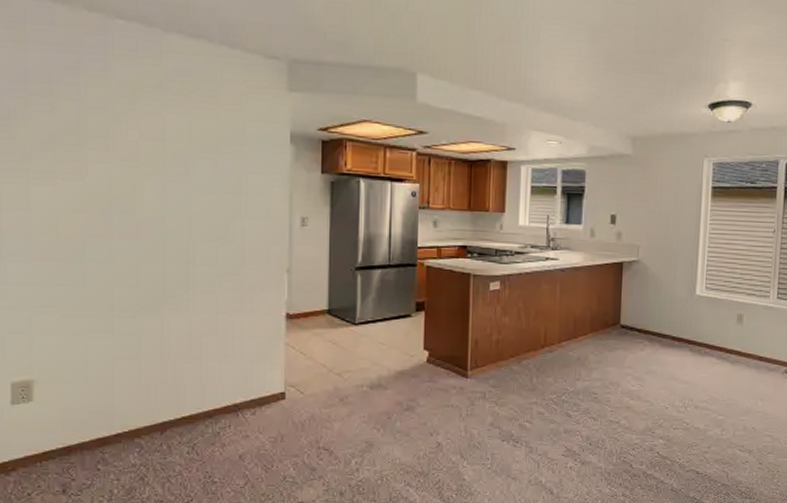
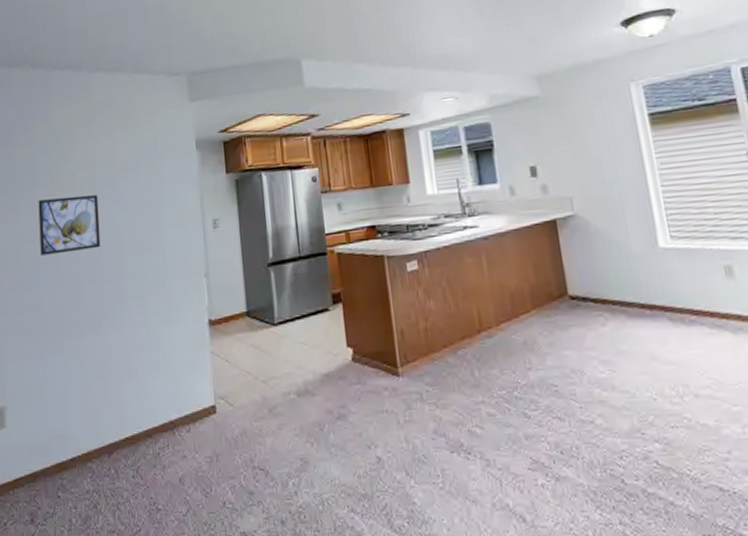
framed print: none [87,166,166,228] -> present [38,195,101,256]

